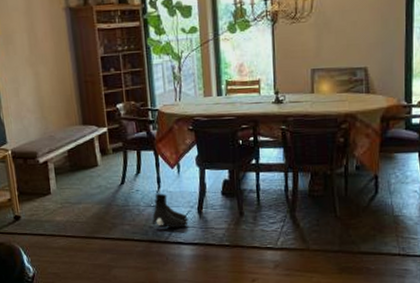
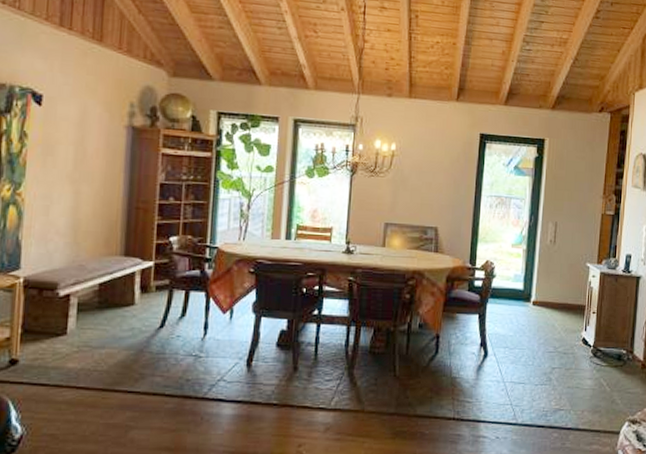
boots: present [152,193,187,228] -> none [190,340,233,383]

